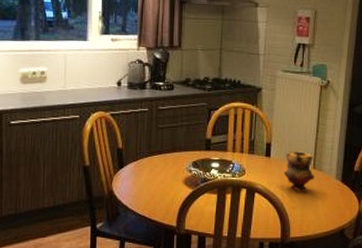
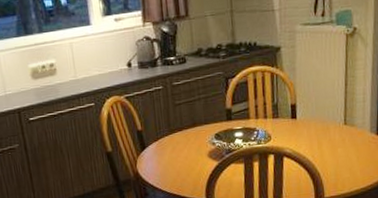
teapot: present [284,151,314,191] -> none [313,108,346,150]

